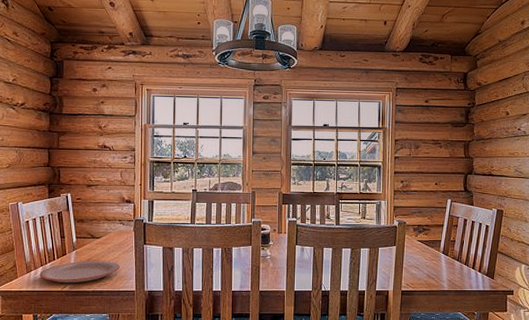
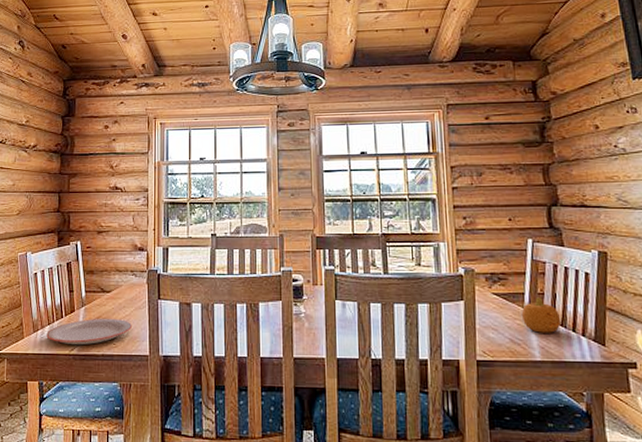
fruit: none [437,244,465,270] -> present [521,297,561,333]

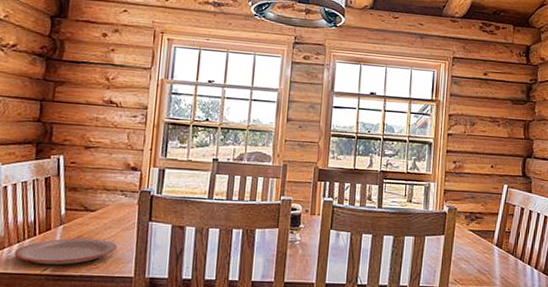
fruit: present [521,297,561,333] -> none [490,235,521,266]

